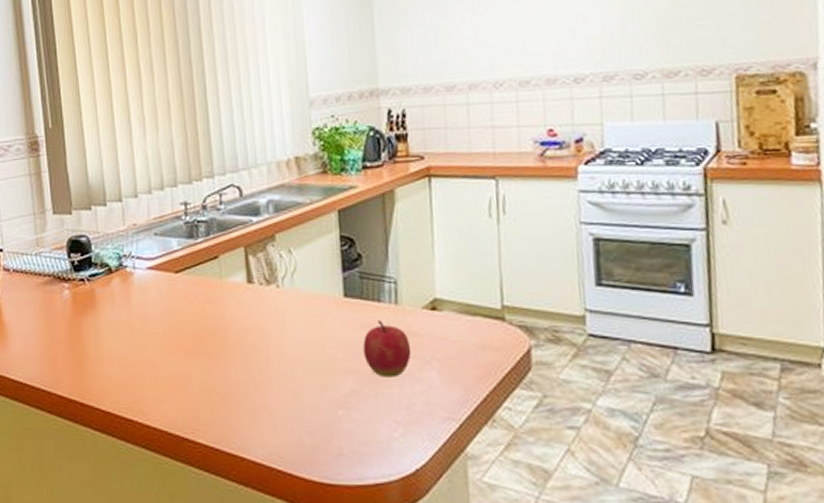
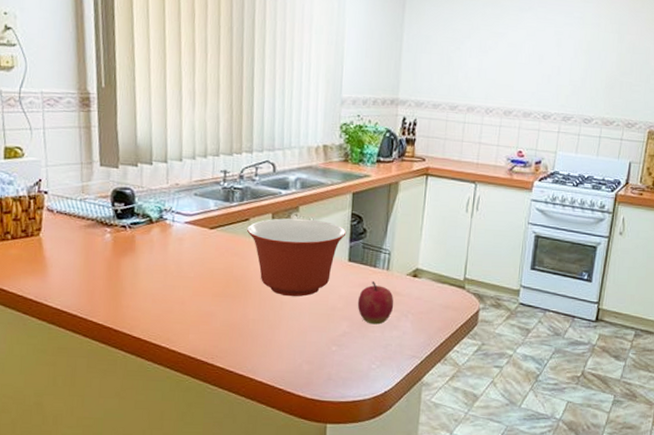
mixing bowl: none [217,248,337,349] -> present [247,218,347,297]

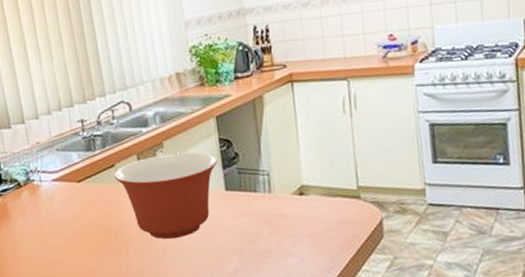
apple: present [357,280,394,325] -> none [243,207,285,255]

